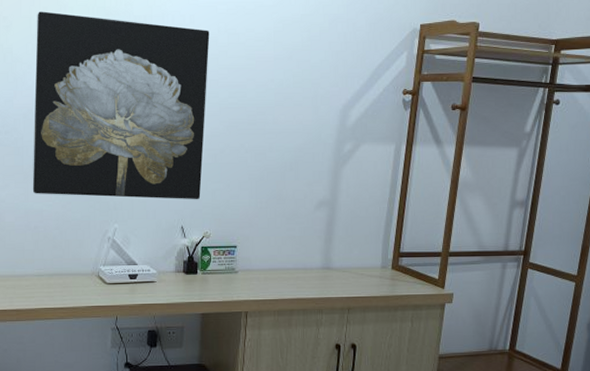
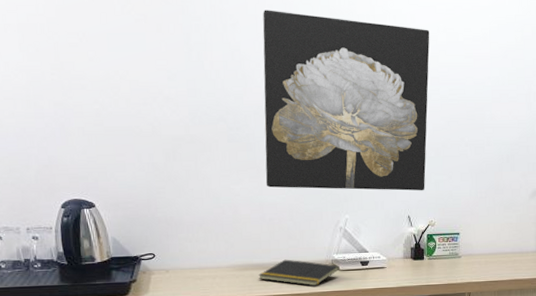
notepad: none [20,270,106,300] -> present [258,259,340,286]

